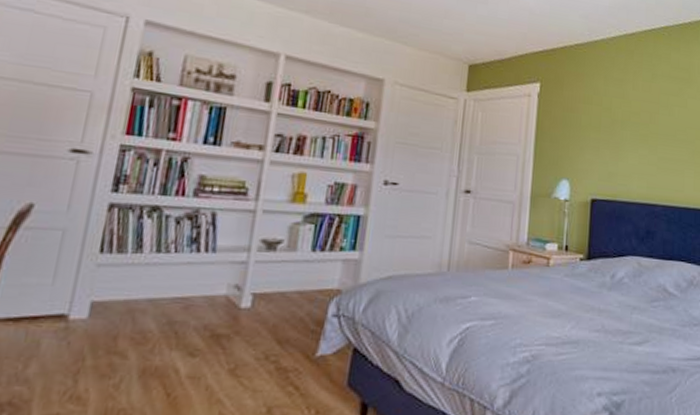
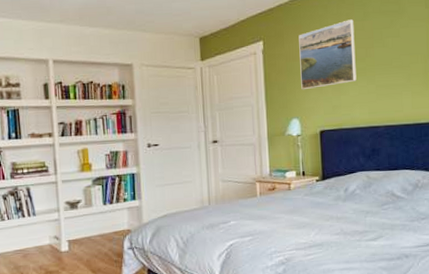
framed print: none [576,78,641,149] -> present [298,19,357,90]

